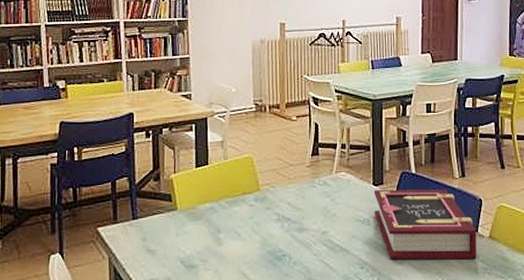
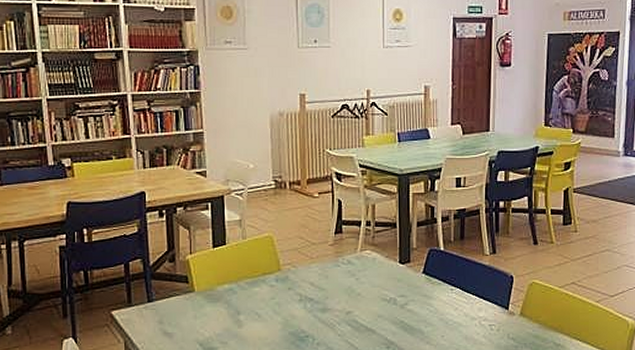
book: present [373,189,477,260] -> none [400,266,507,339]

